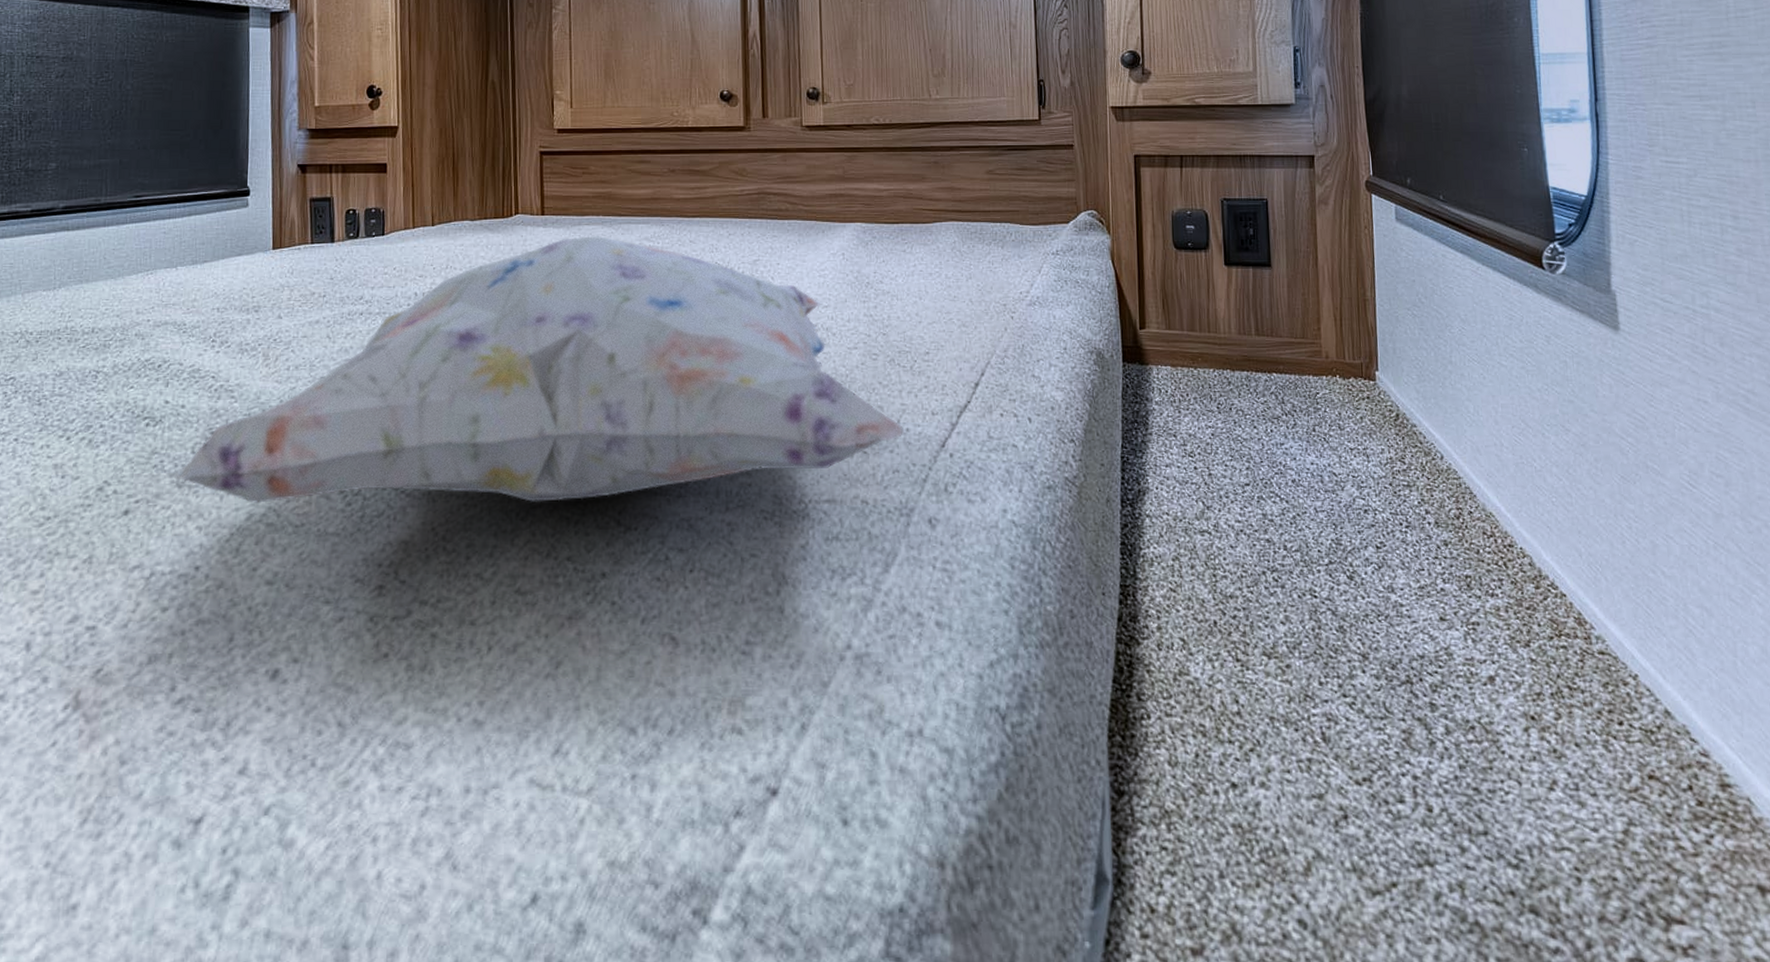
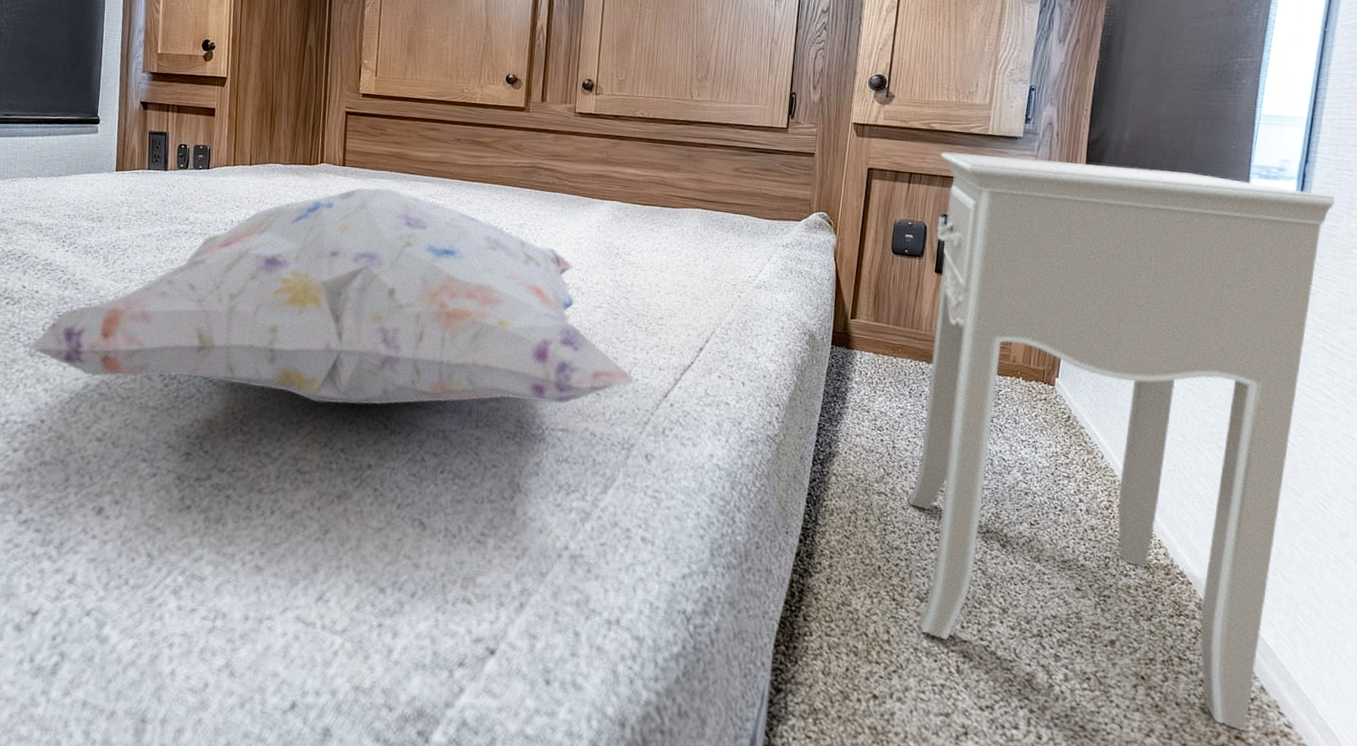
nightstand: none [1210,123,1659,769] -> present [907,151,1335,732]

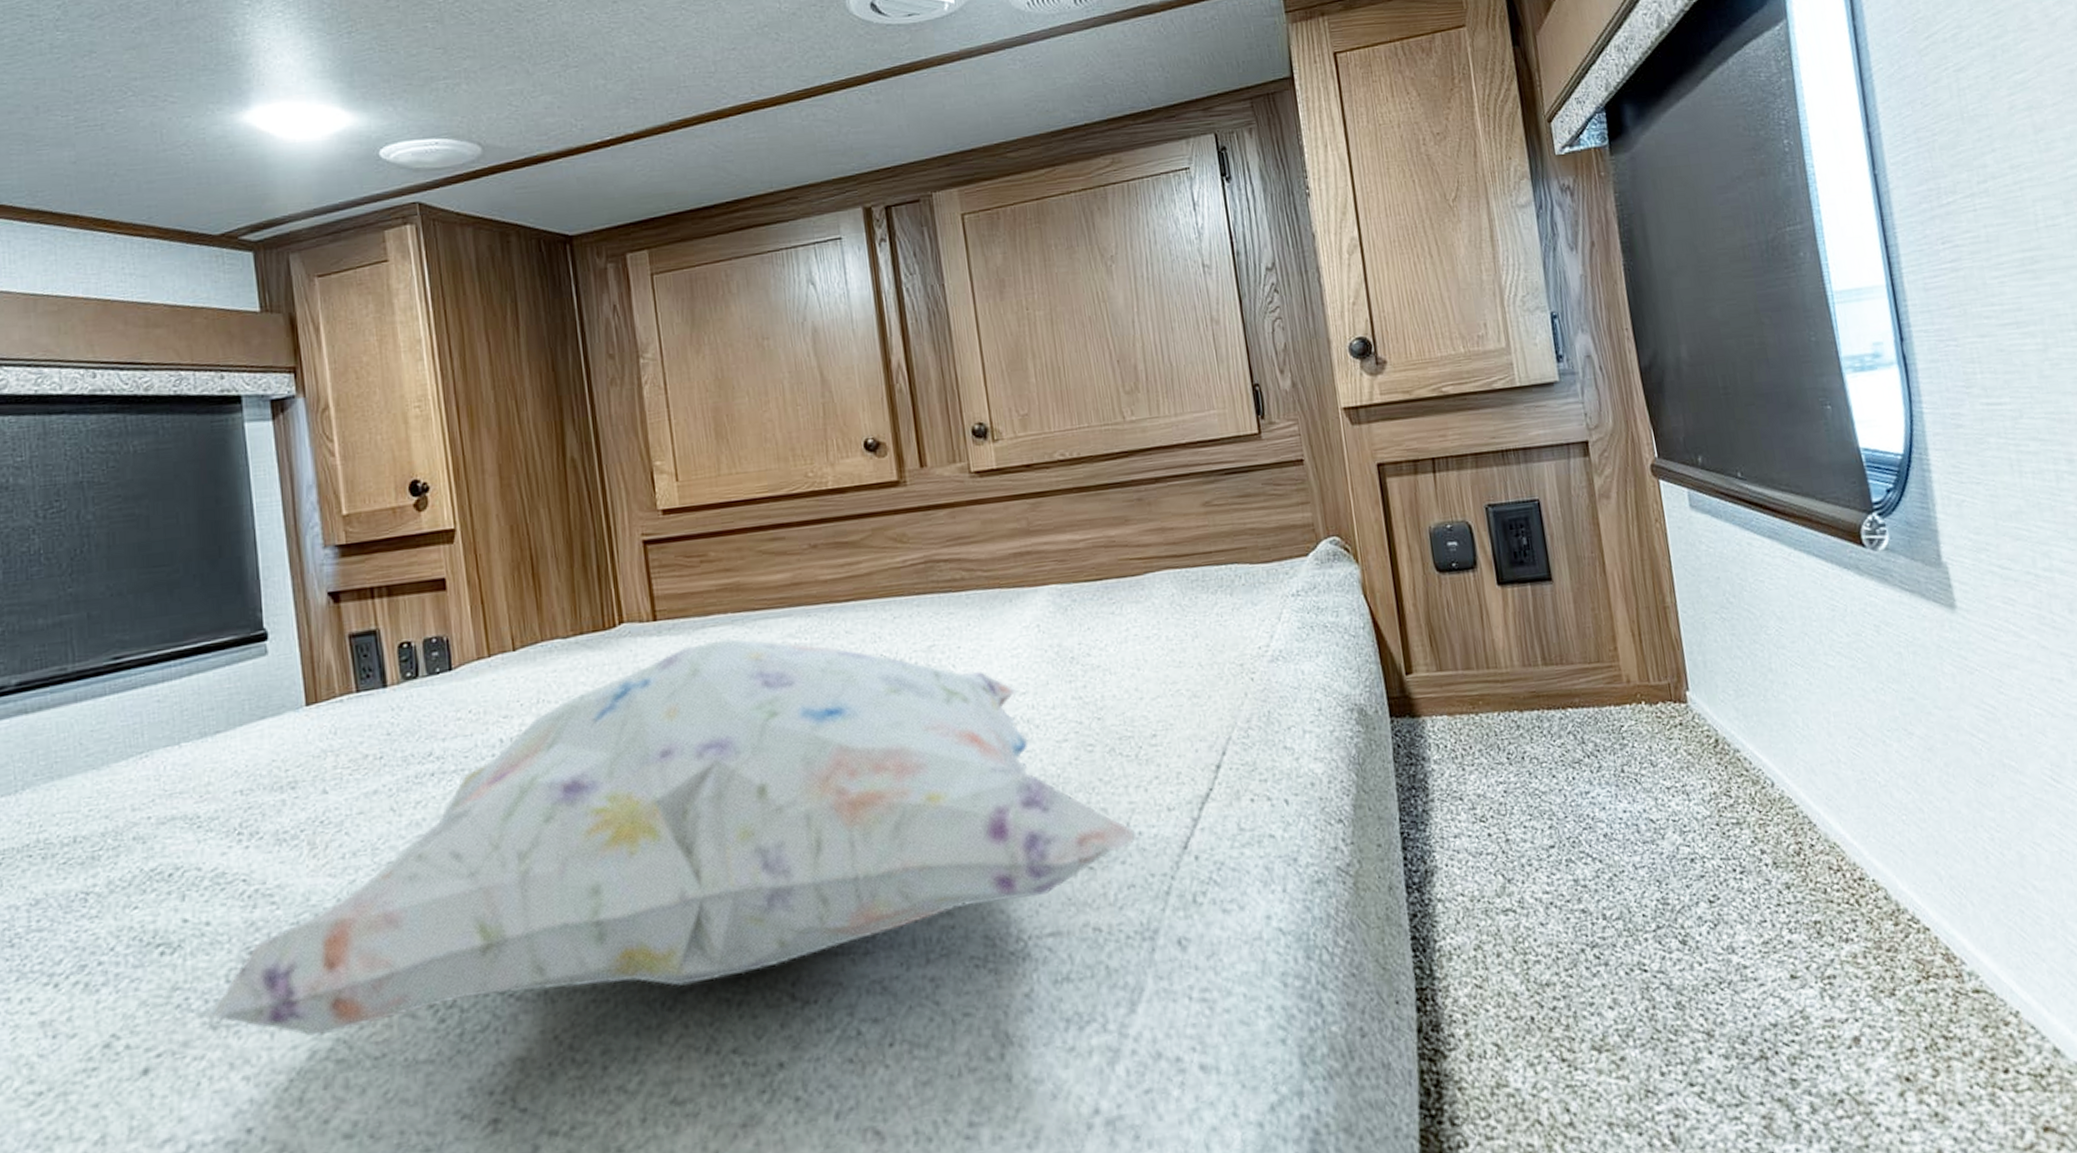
nightstand: present [907,151,1335,732] -> none [1464,376,2053,1119]

